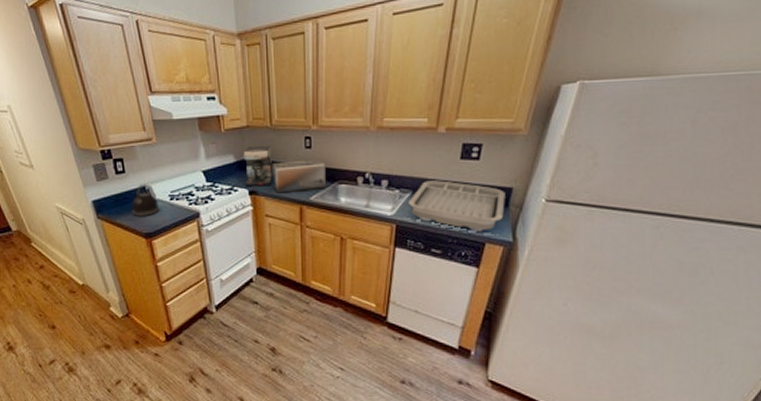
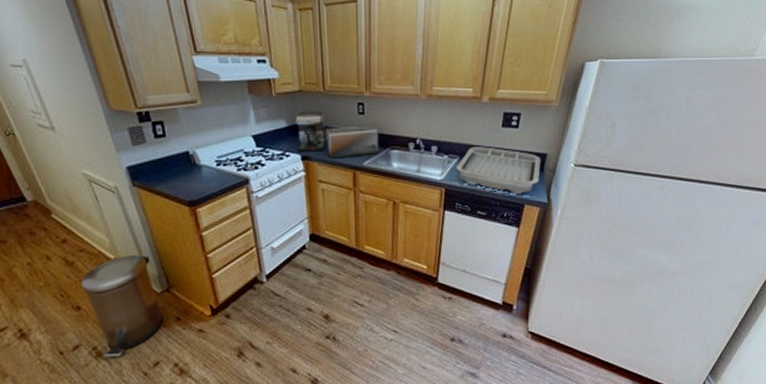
pedal bin: none [55,282,124,374] -> present [81,255,163,358]
kettle: present [132,183,160,218] -> none [173,148,205,184]

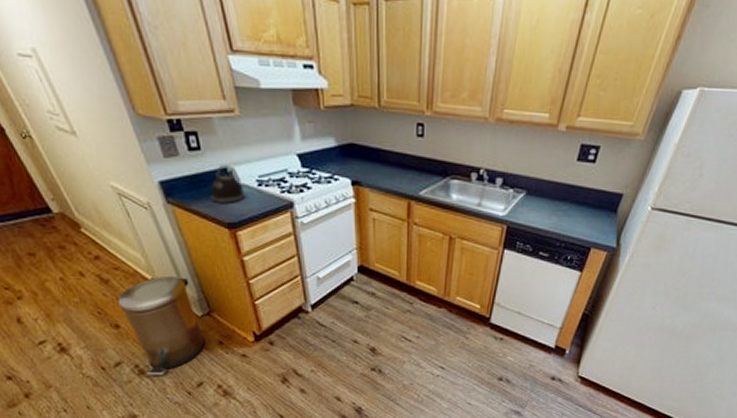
kettle: none [173,148,205,184] -> present [210,163,245,205]
coffee maker: present [295,112,327,152] -> none [346,130,380,177]
toaster: present [325,125,380,159] -> none [378,149,439,186]
dish rack: present [456,147,541,194] -> none [521,181,616,236]

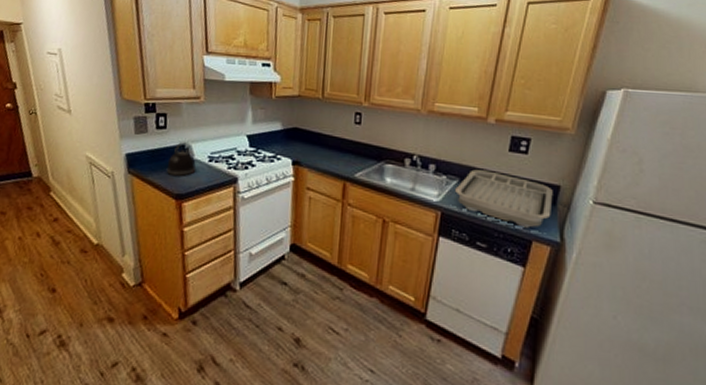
pedal bin: present [117,276,205,376] -> none [61,242,131,351]
dish rack: none [521,181,616,236] -> present [455,169,553,228]

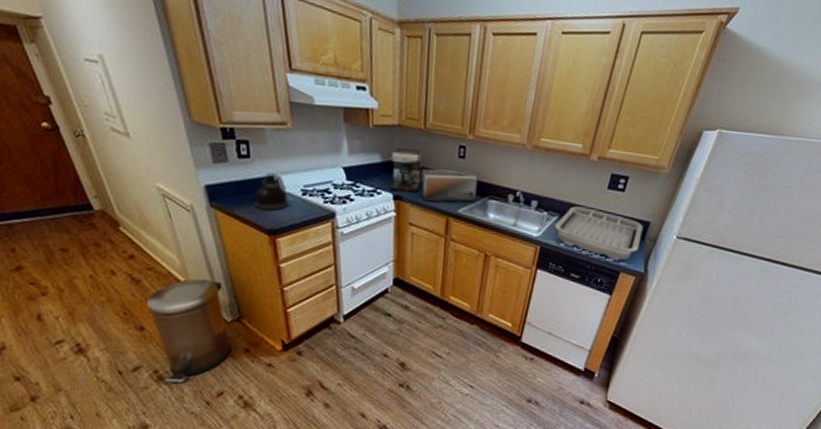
pedal bin: none [61,242,131,351] -> present [146,279,231,384]
coffee maker: none [288,116,321,158] -> present [389,148,423,193]
toaster: none [317,134,375,168] -> present [420,168,479,203]

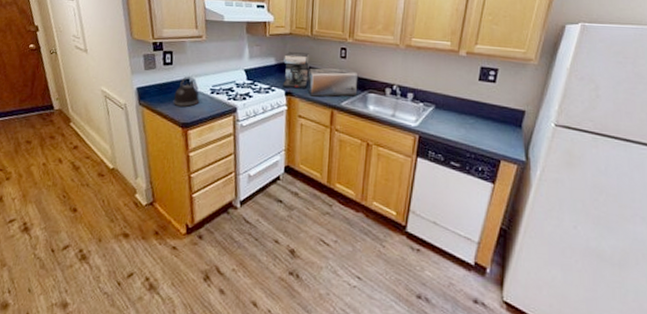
pedal bin: present [146,279,231,384] -> none [81,166,144,263]
dish rack: present [555,206,643,261] -> none [431,97,519,149]

